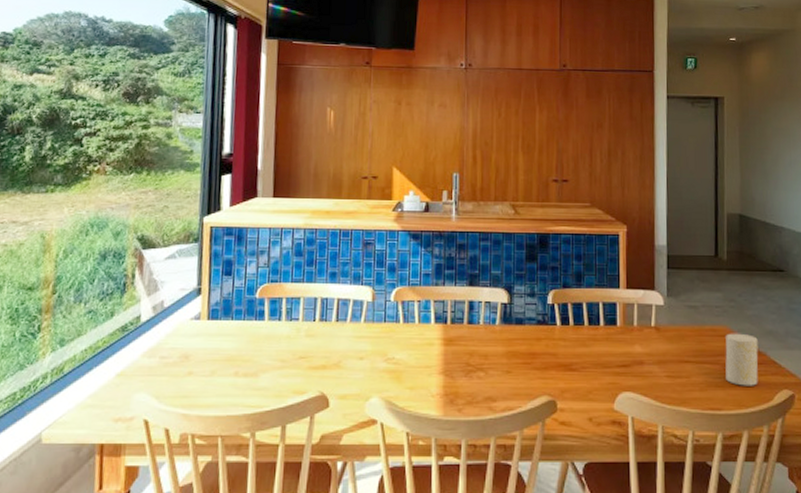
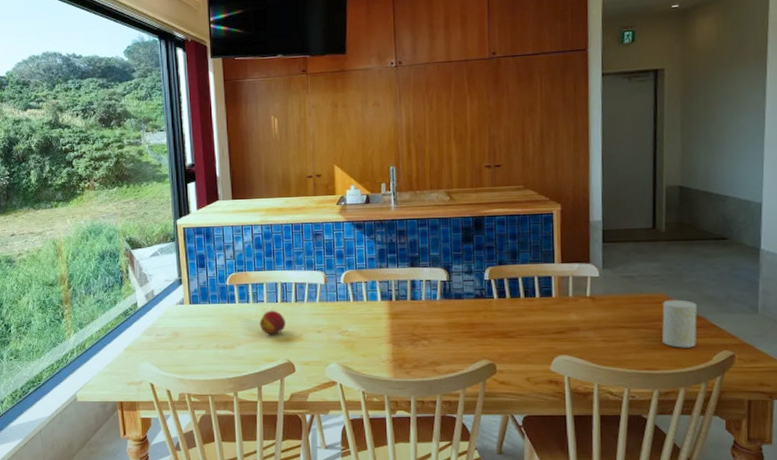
fruit: none [290,330,323,360] -> present [259,310,286,335]

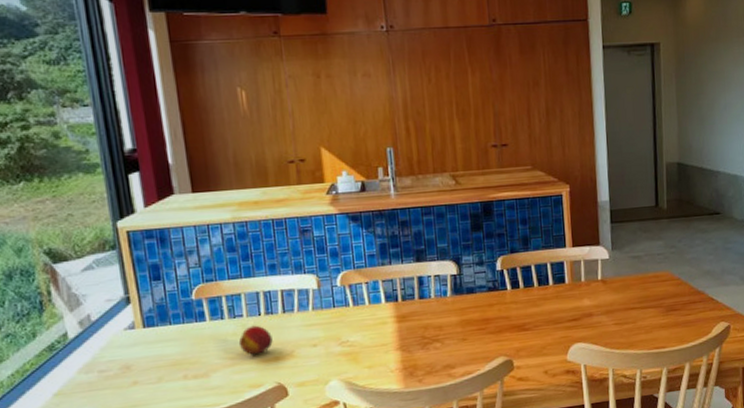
cup: present [662,299,697,348] -> none [667,276,698,324]

